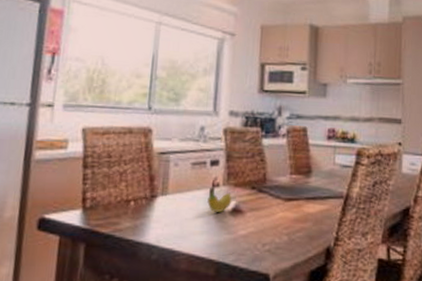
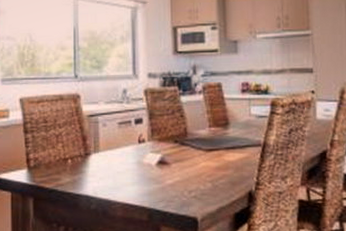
fruit: present [207,186,232,212] -> none [135,142,158,165]

